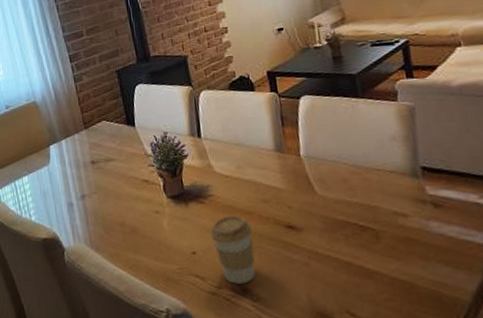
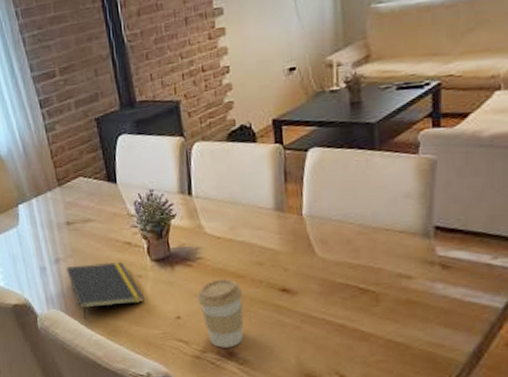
notepad: none [91,198,162,254] -> present [66,262,144,320]

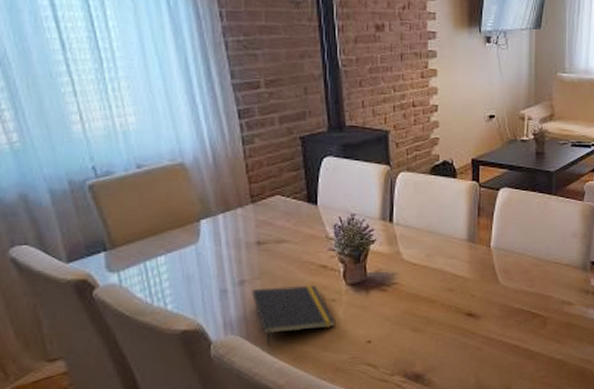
coffee cup: present [197,279,244,348] -> none [389,304,433,371]

